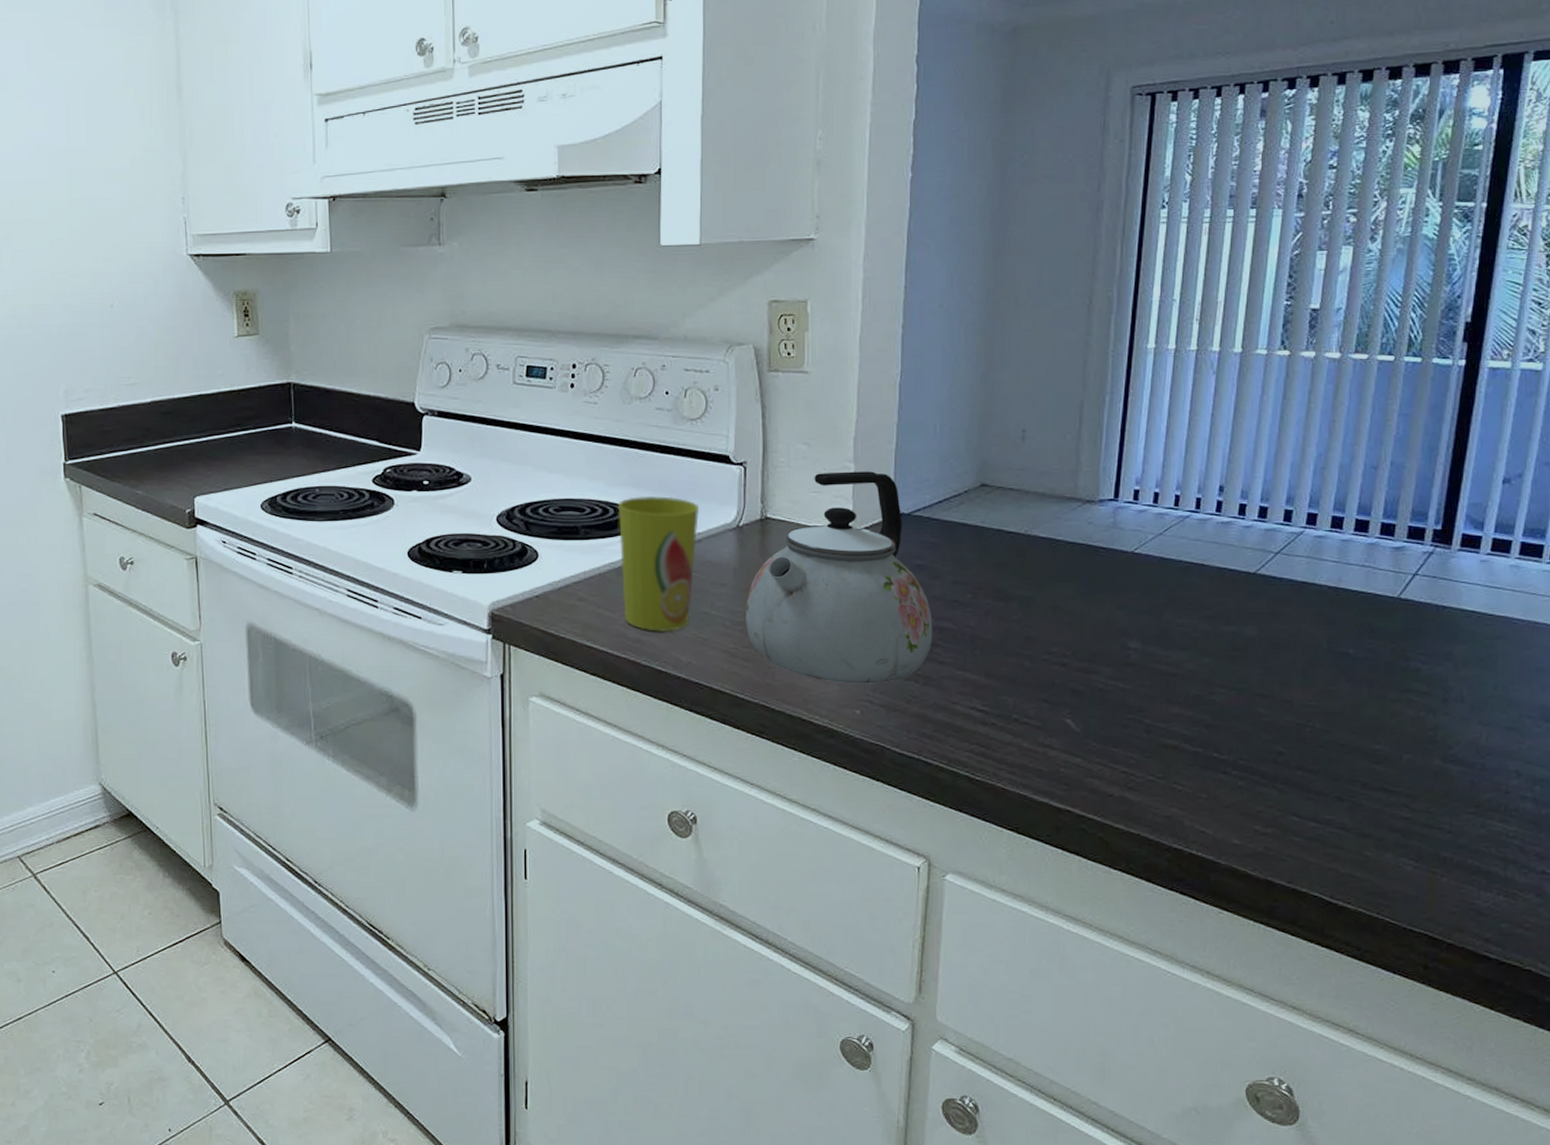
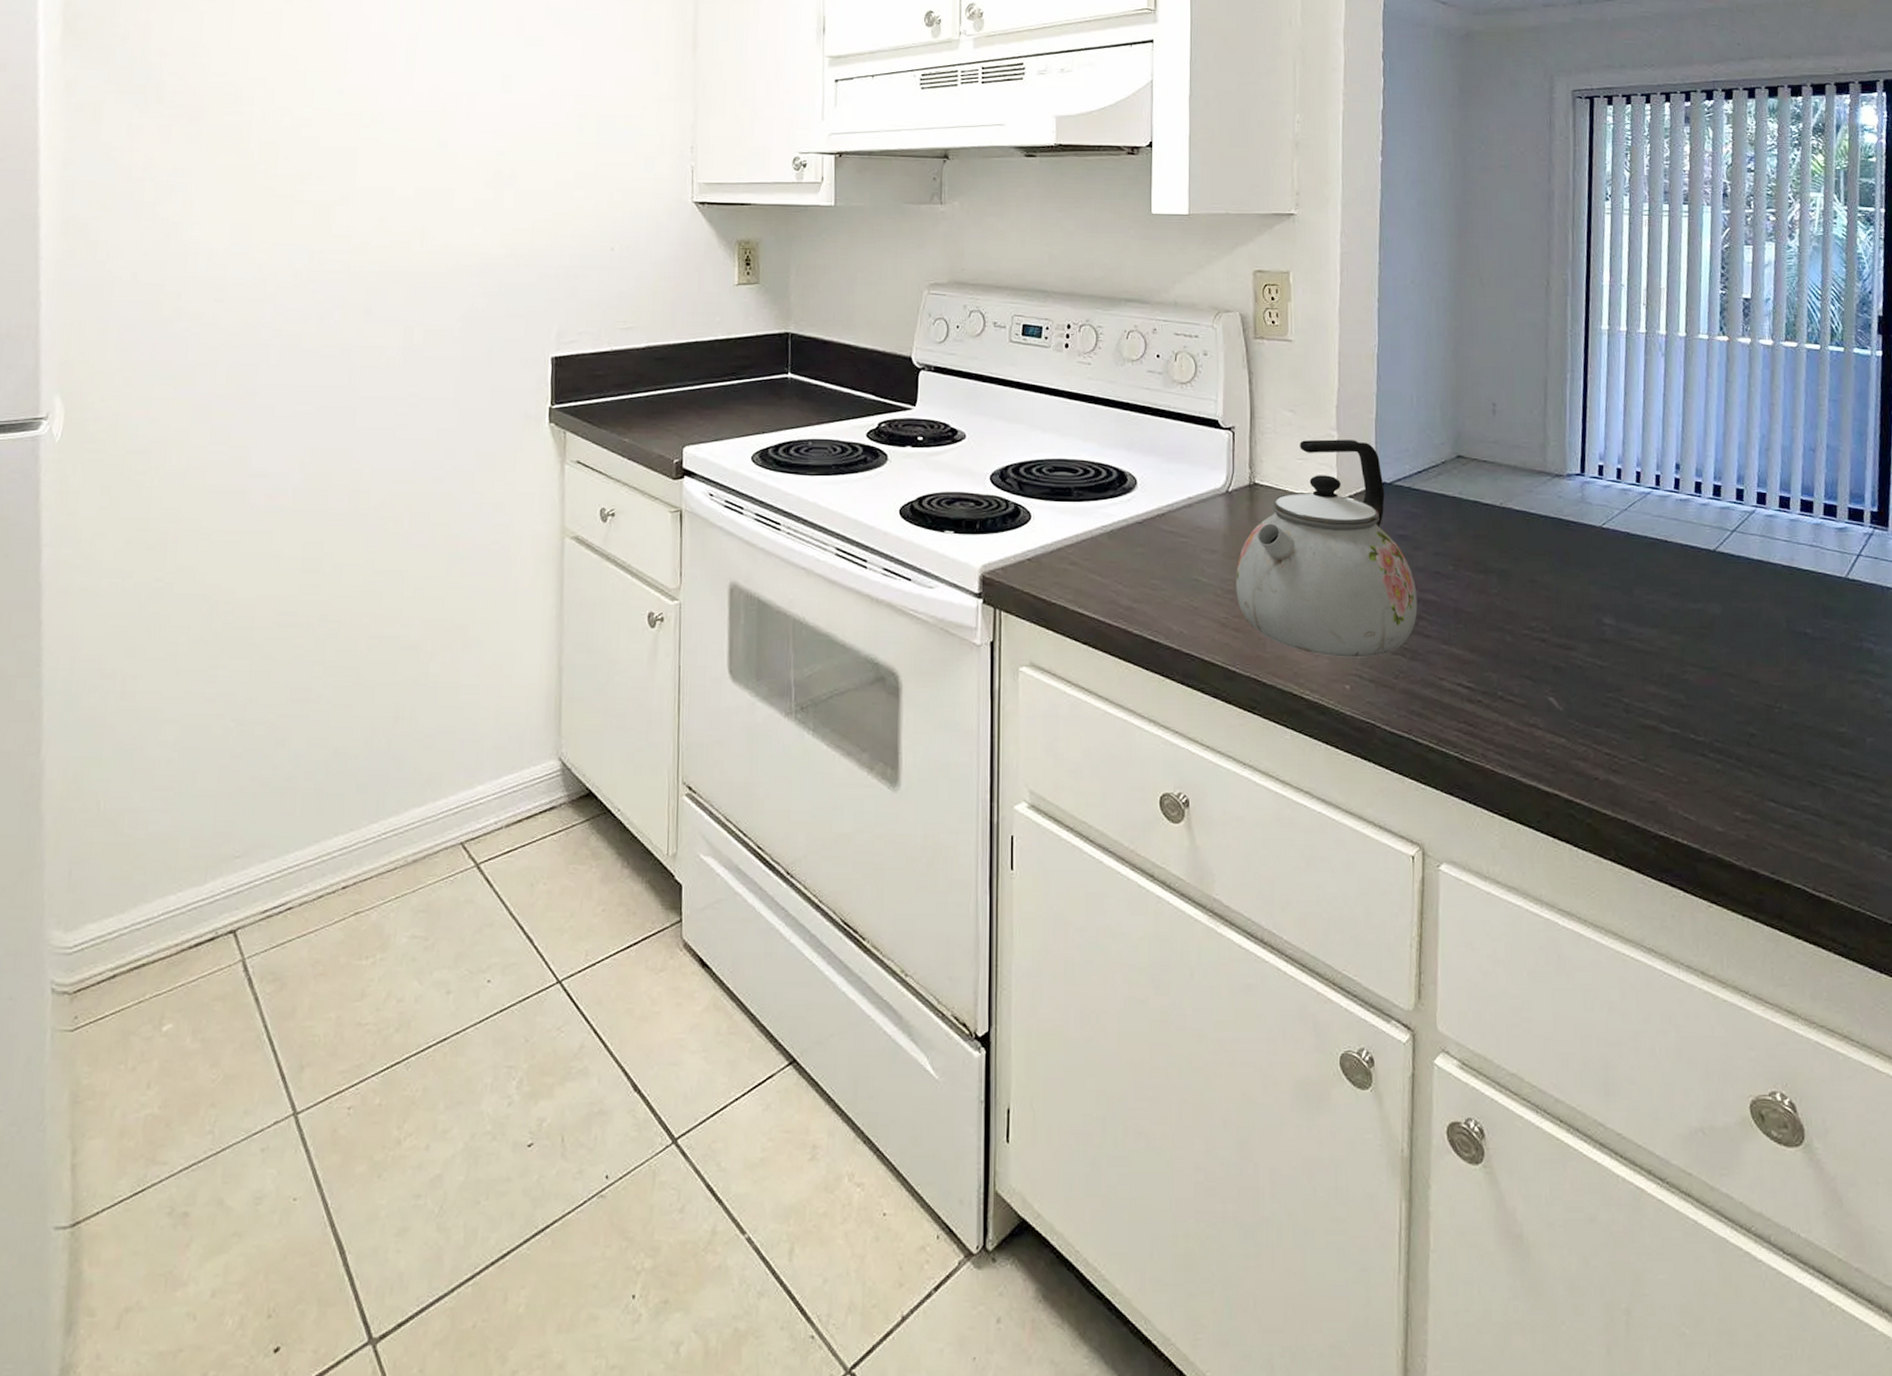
cup: present [617,495,700,631] -> none [1110,458,1190,599]

